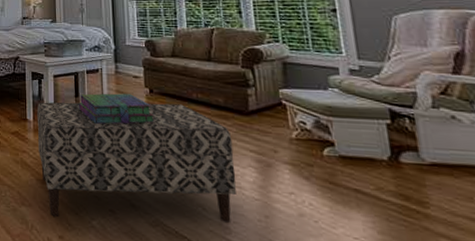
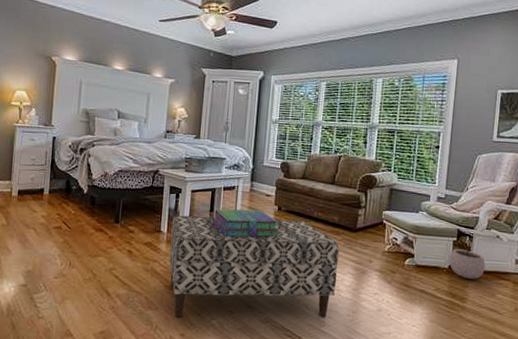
plant pot: none [386,127,447,176] -> present [449,243,486,279]

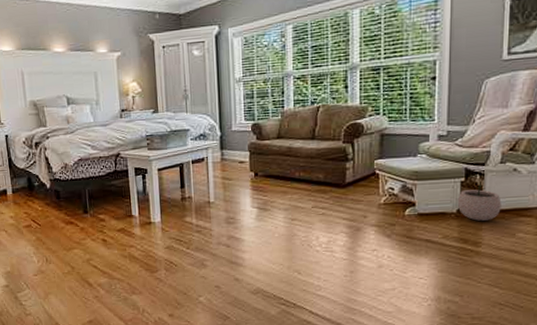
bench: present [169,215,340,318] -> none [142,184,329,299]
stack of books: present [211,209,279,238] -> none [184,179,259,213]

